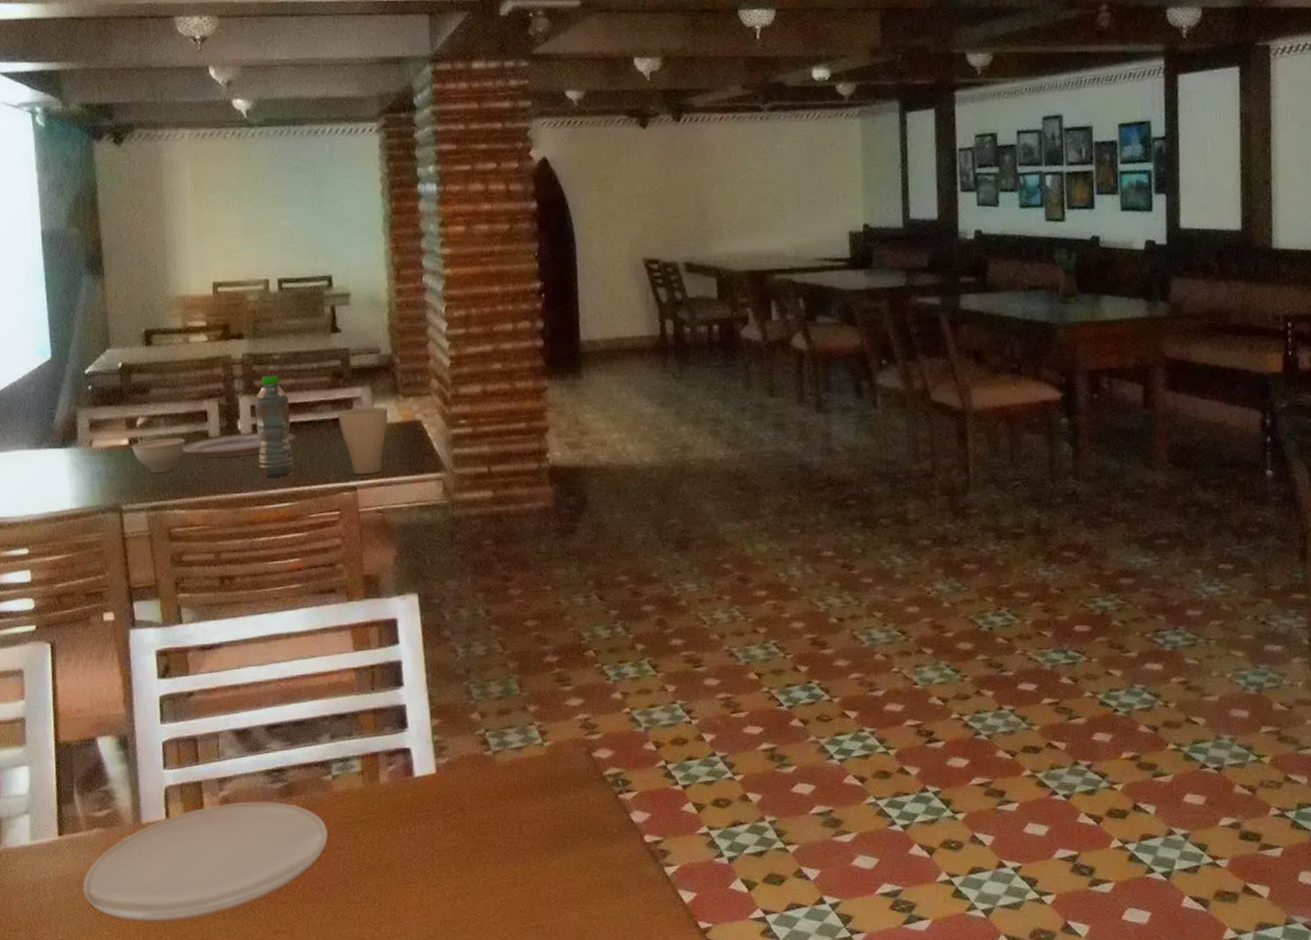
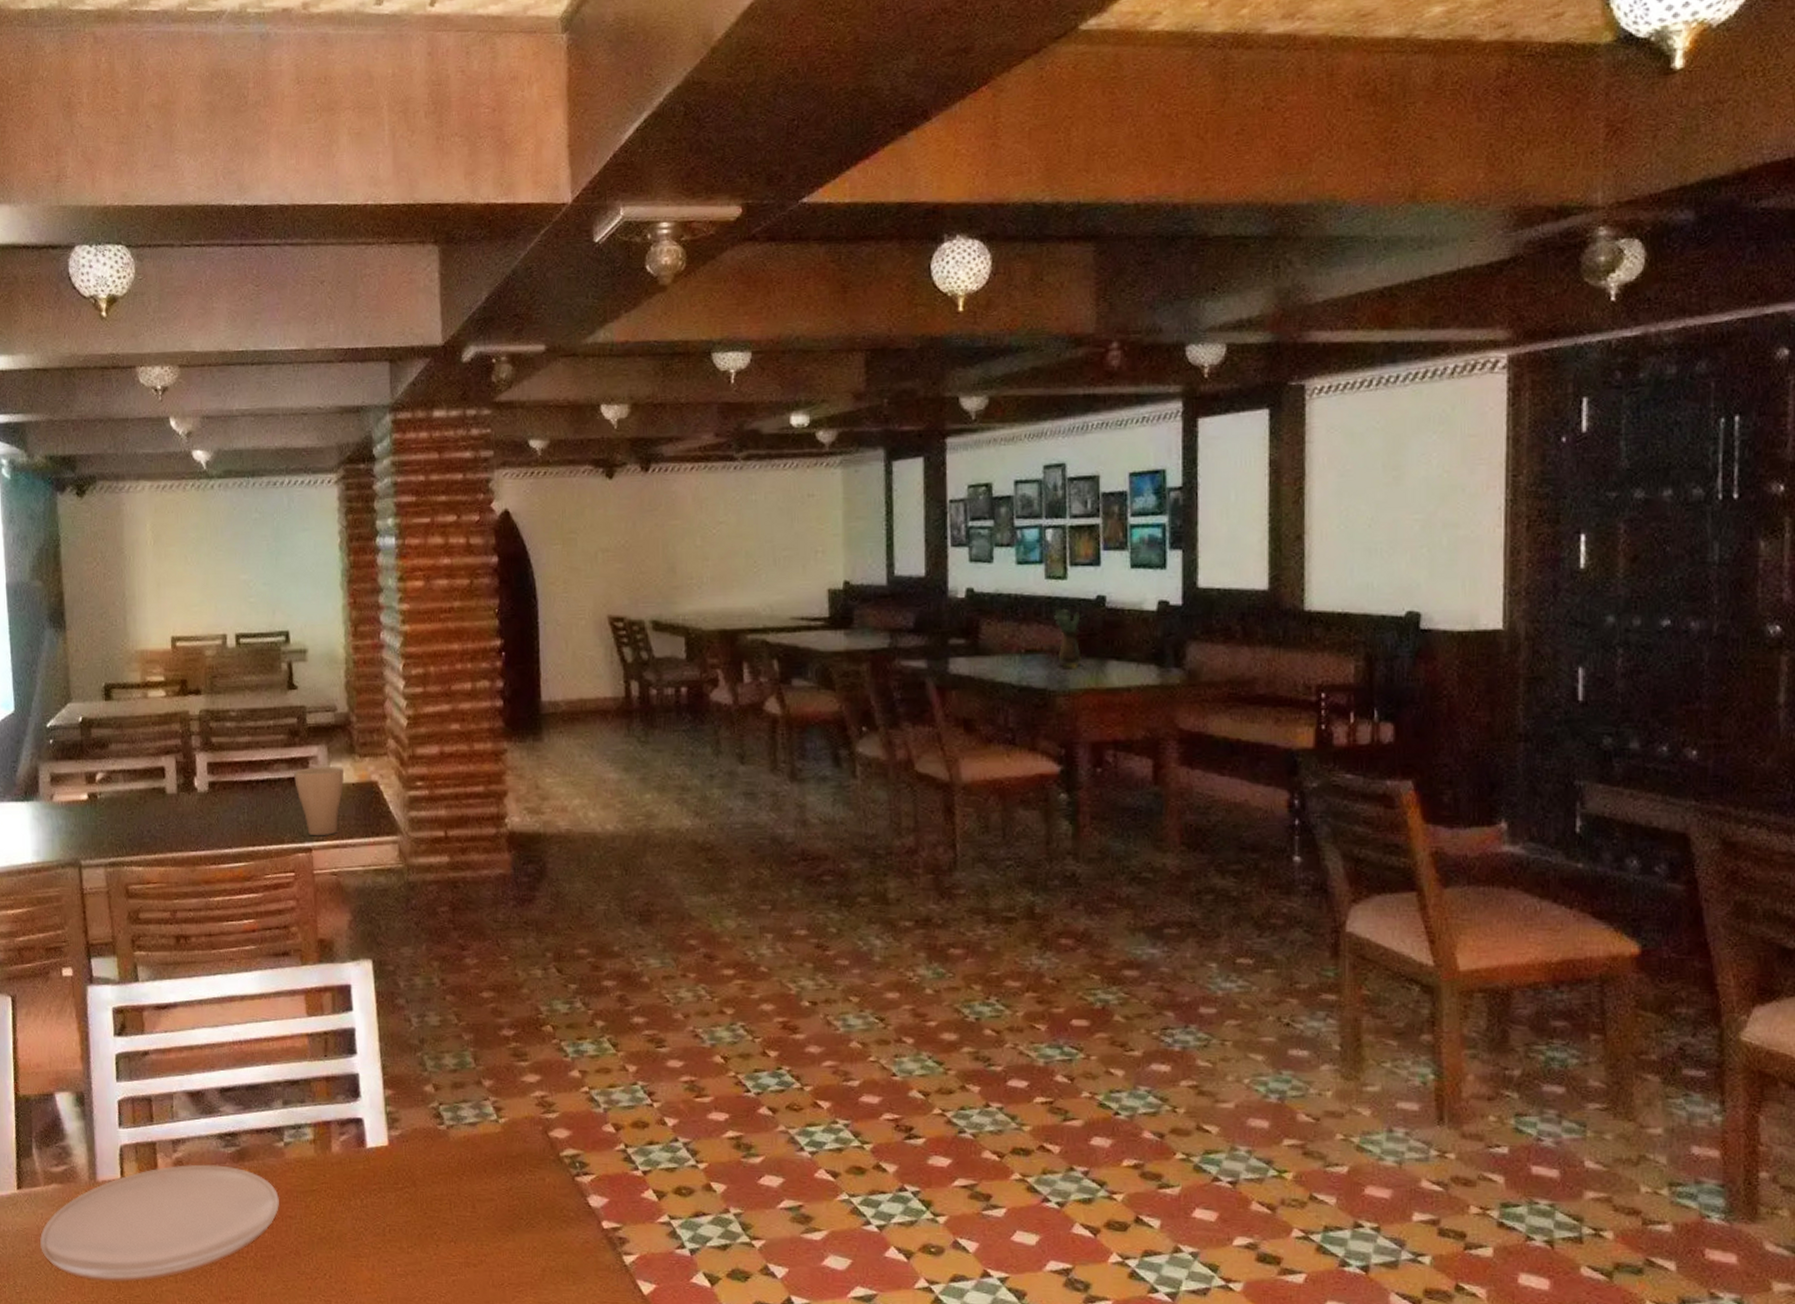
bowl: present [131,438,185,474] -> none [90,794,143,830]
plate: present [182,432,296,459] -> none [140,791,252,816]
water bottle: present [254,375,294,478] -> none [210,732,249,836]

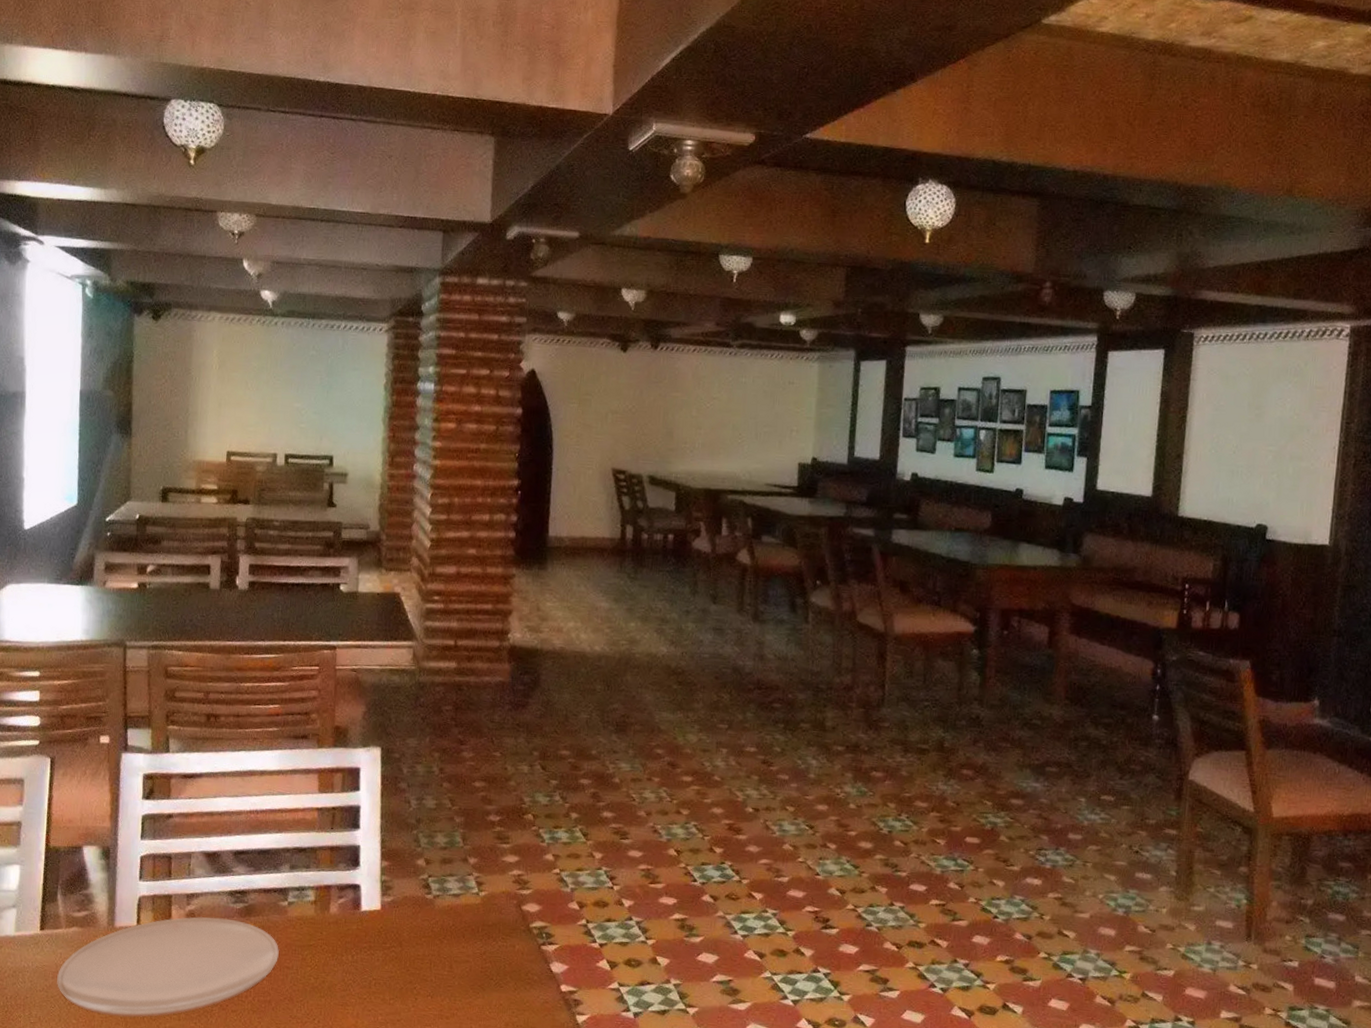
cup: present [294,767,344,836] -> none [326,576,370,637]
vase: present [1054,607,1082,671] -> none [980,495,1002,549]

